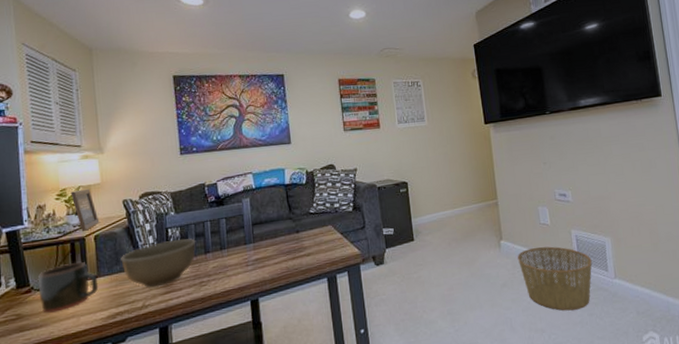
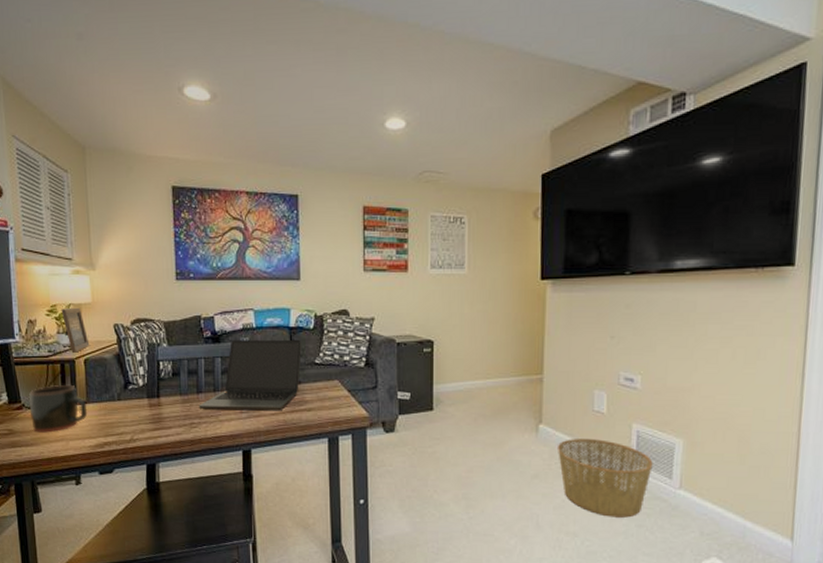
bowl: present [121,238,196,287] -> none [110,375,188,422]
laptop: none [207,195,298,268] -> present [199,340,302,410]

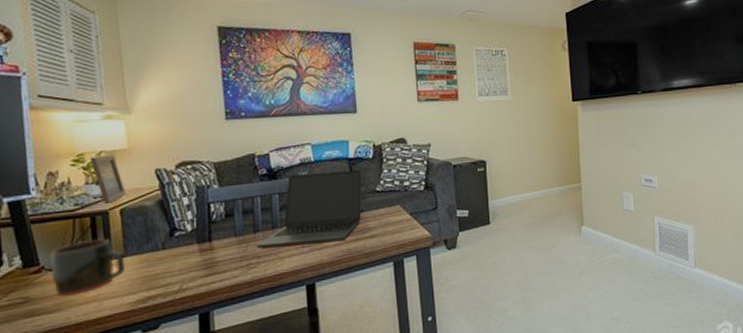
basket: present [558,439,653,518] -> none [598,233,673,300]

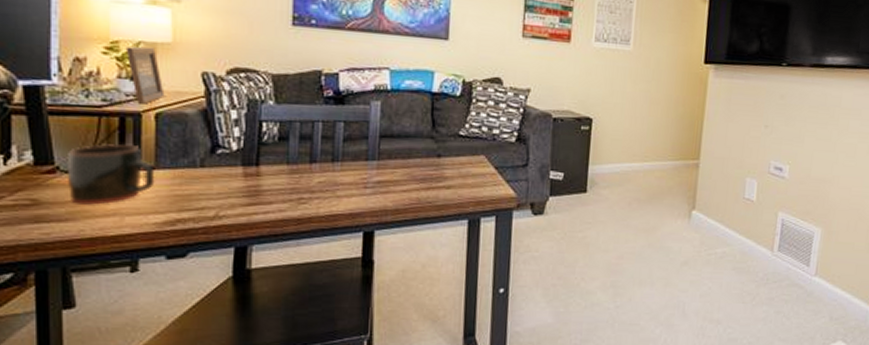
laptop: present [256,170,362,249] -> none [311,102,445,186]

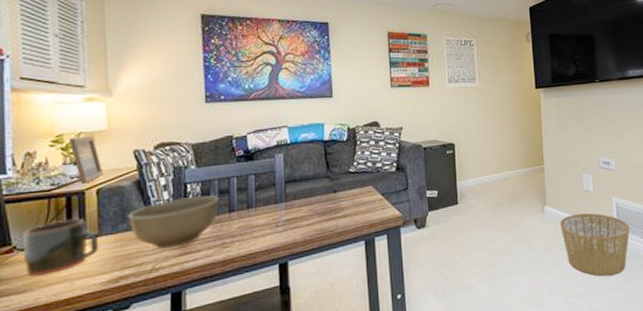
bowl: none [190,137,300,195] -> present [128,195,219,248]
basket: none [708,226,794,304] -> present [560,213,630,277]

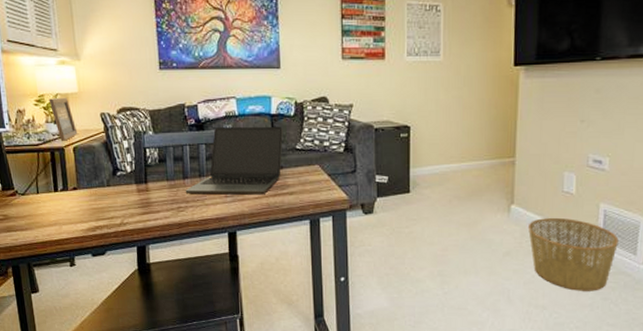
mug: present [22,219,100,276] -> none [21,172,79,218]
bowl: present [128,195,219,248] -> none [99,161,175,206]
laptop: none [231,152,336,228] -> present [185,127,283,194]

